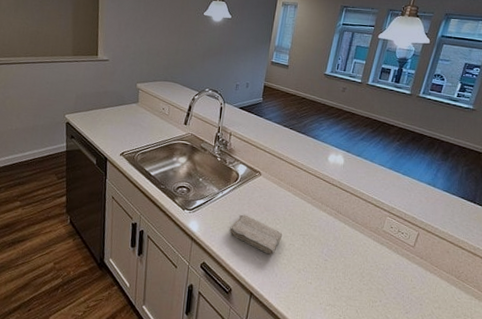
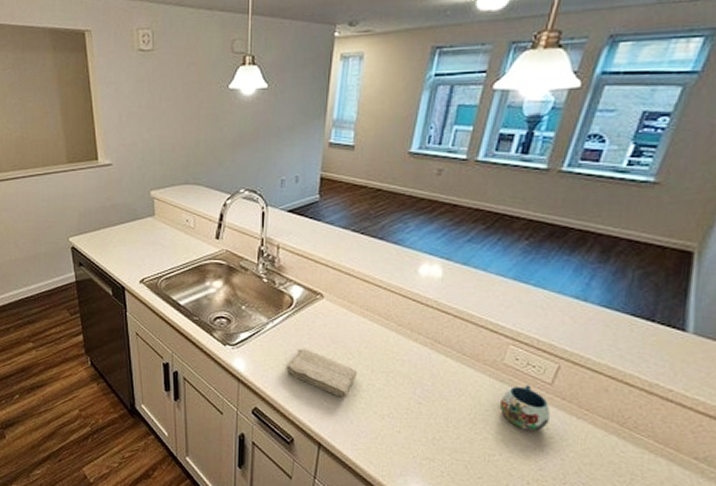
mug: none [380,247,413,283] -> present [499,385,550,432]

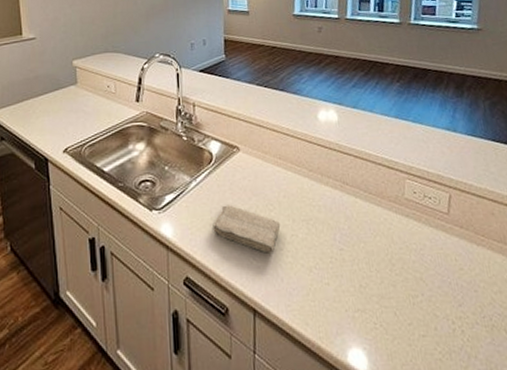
mug: present [499,385,550,432] -> none [409,217,455,265]

